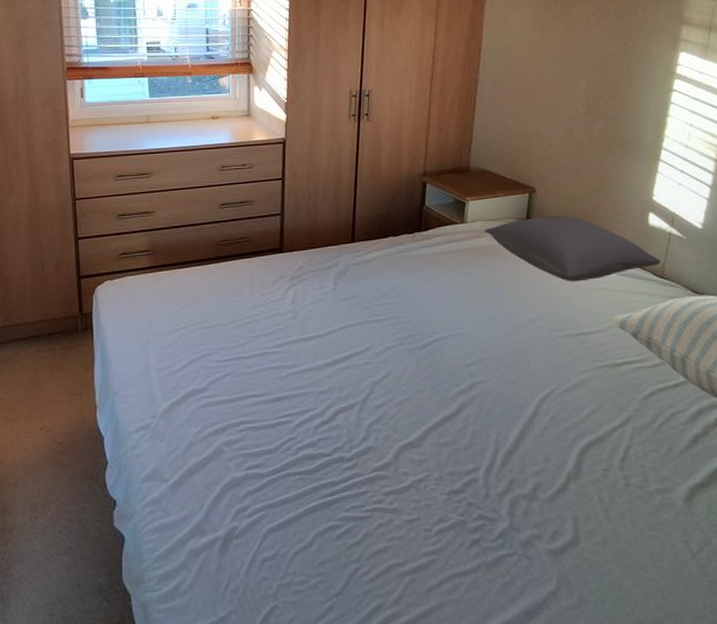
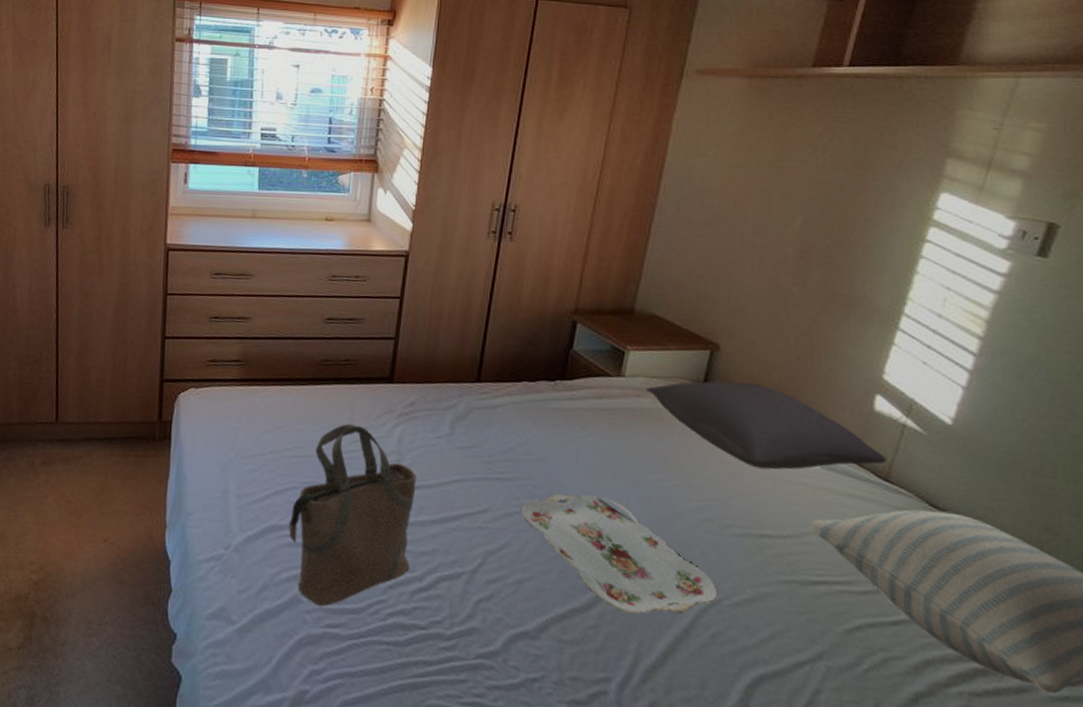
tote bag: none [206,292,313,453] -> present [289,424,417,607]
serving tray: none [397,322,551,413] -> present [521,494,717,614]

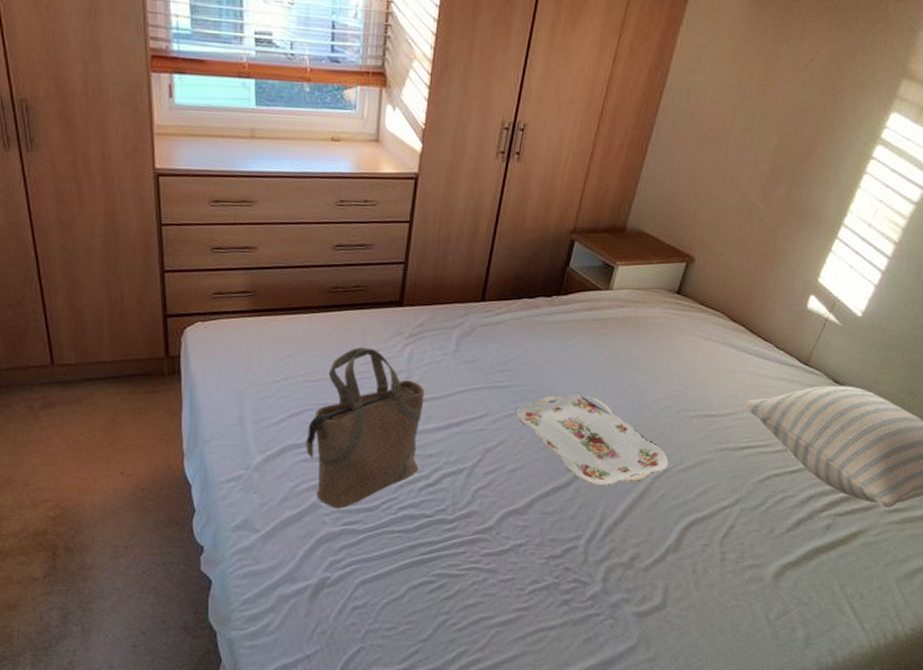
pillow: present [645,381,887,470] -> none [628,289,810,363]

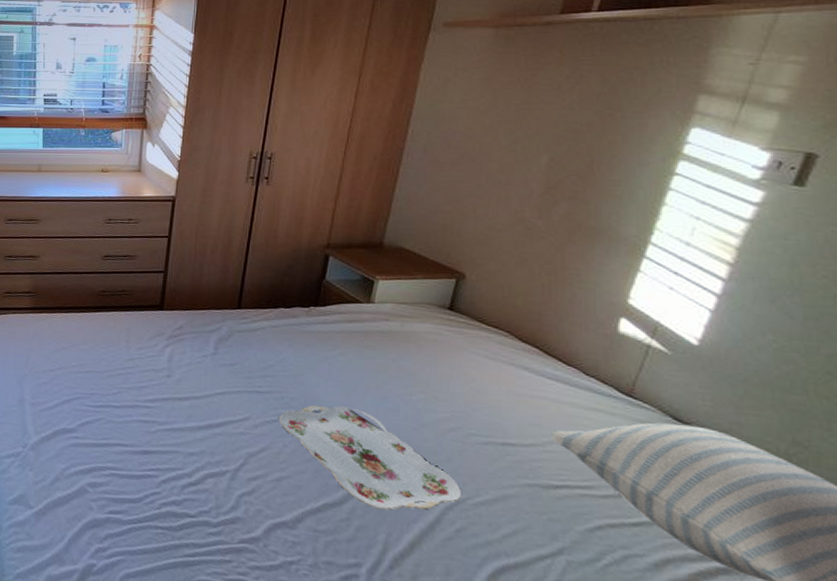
tote bag: present [306,347,425,509] -> none [76,344,185,497]

